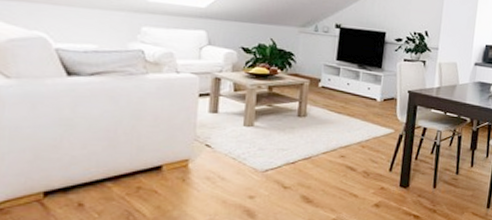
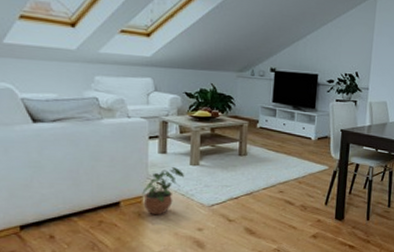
potted plant: none [188,128,236,181] -> present [142,167,184,215]

